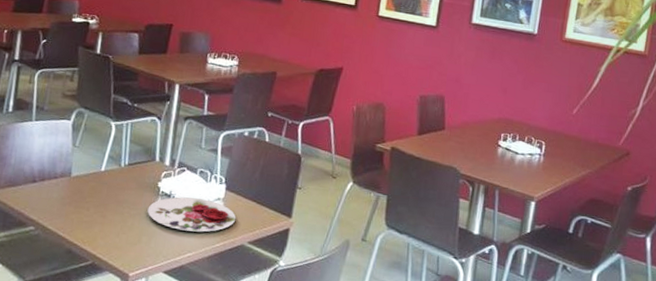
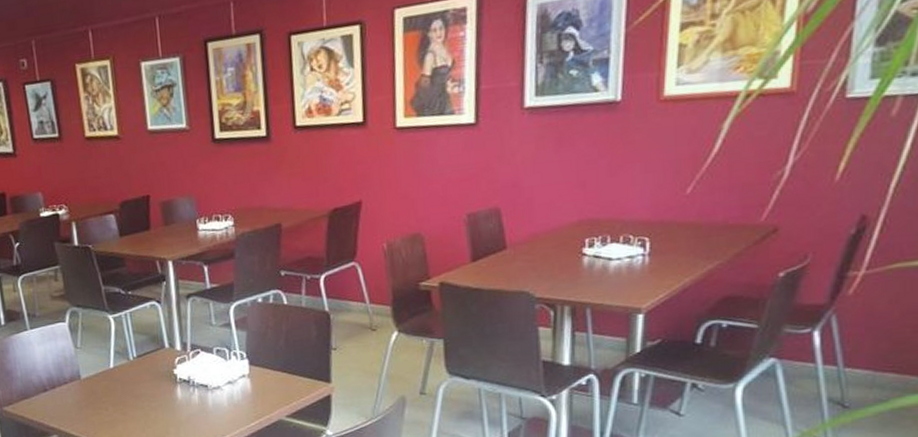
plate: present [147,196,236,232] -> none [168,378,268,415]

